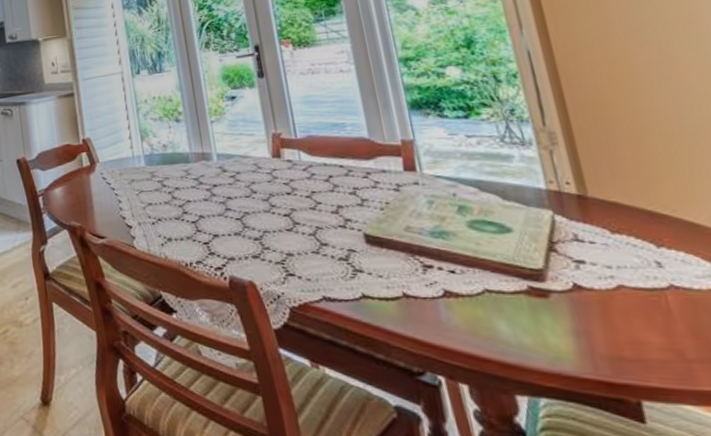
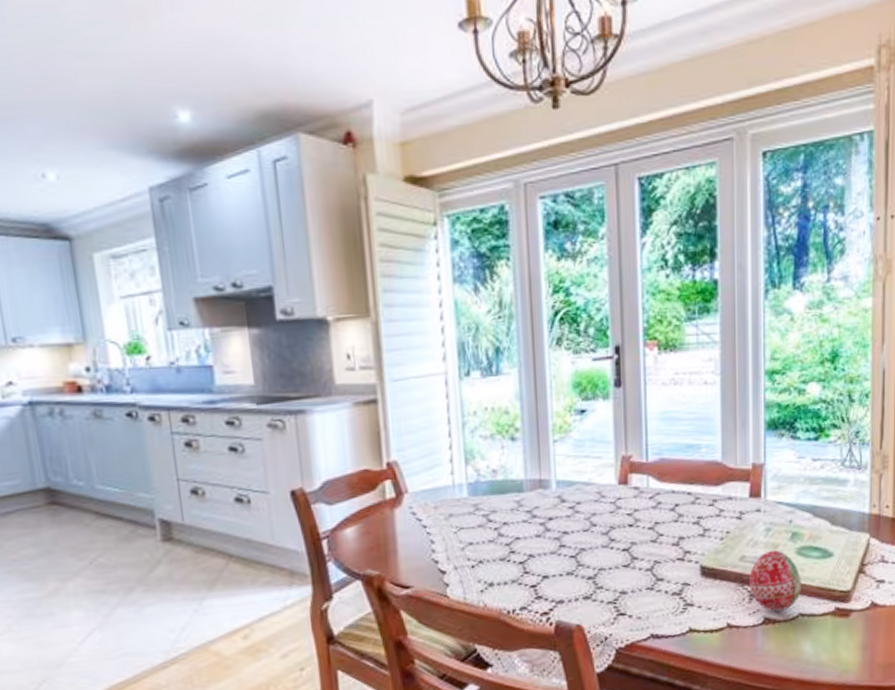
decorative egg: none [418,222,482,286] -> present [750,549,801,612]

